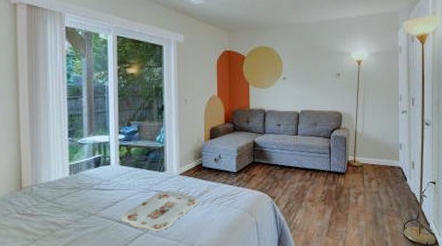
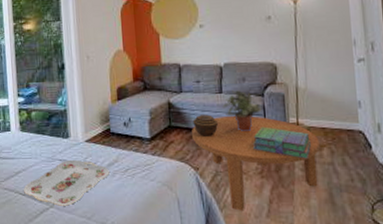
coffee table: none [272,154,370,232] -> present [192,116,320,211]
decorative container: none [273,153,293,171] -> present [192,114,218,136]
potted plant: none [297,133,328,168] -> present [222,90,262,133]
stack of books: none [320,163,364,189] -> present [253,126,312,159]

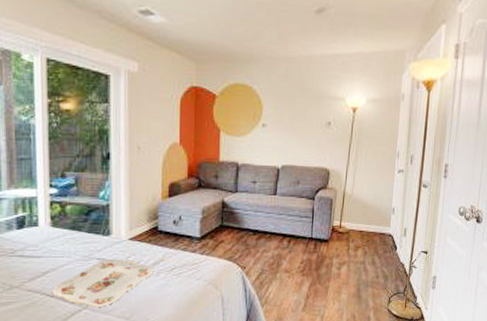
decorative container: present [192,114,218,136] -> none [245,215,269,236]
coffee table: present [192,116,320,211] -> none [243,218,356,306]
potted plant: present [222,90,262,133] -> none [275,193,311,234]
stack of books: present [253,126,312,159] -> none [299,228,350,259]

